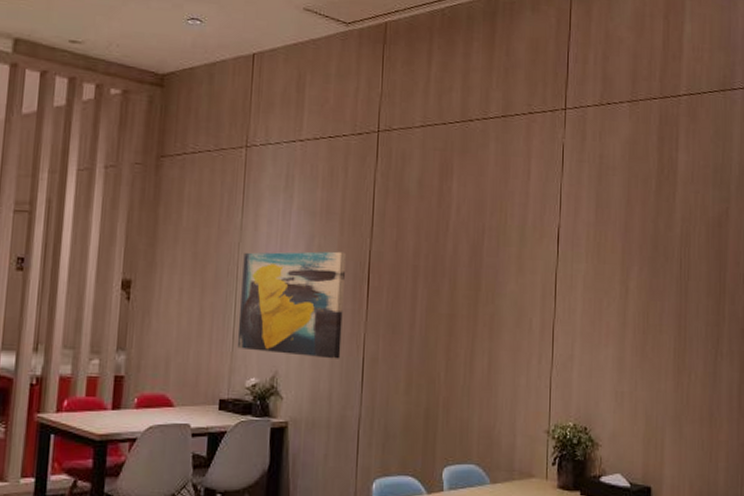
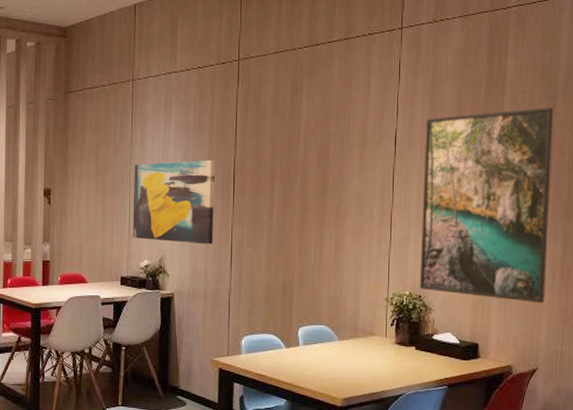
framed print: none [585,210,727,439] -> present [419,107,554,304]

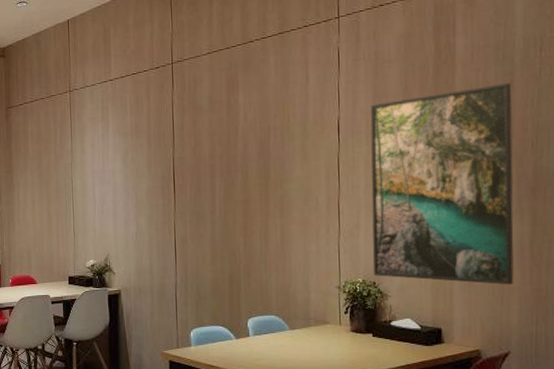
wall art: present [132,160,215,245] -> none [76,160,157,242]

